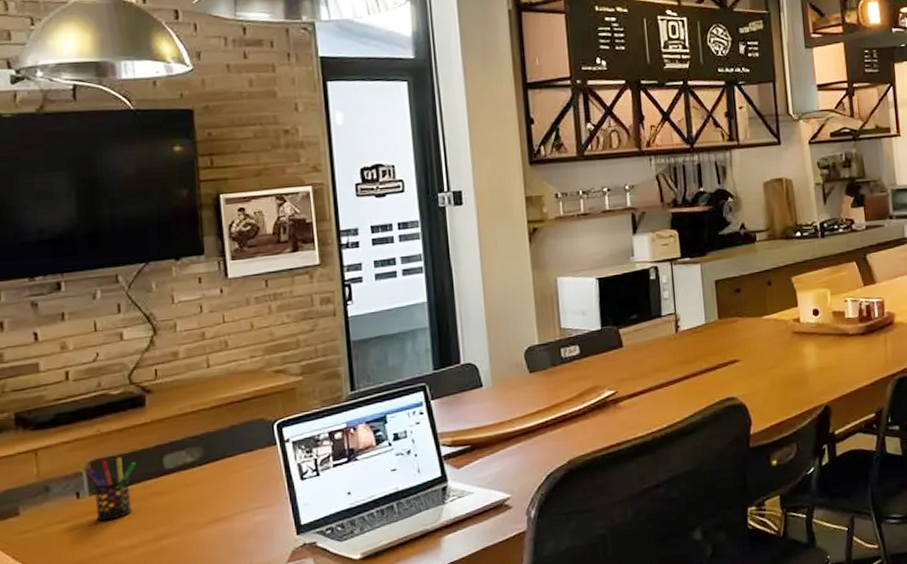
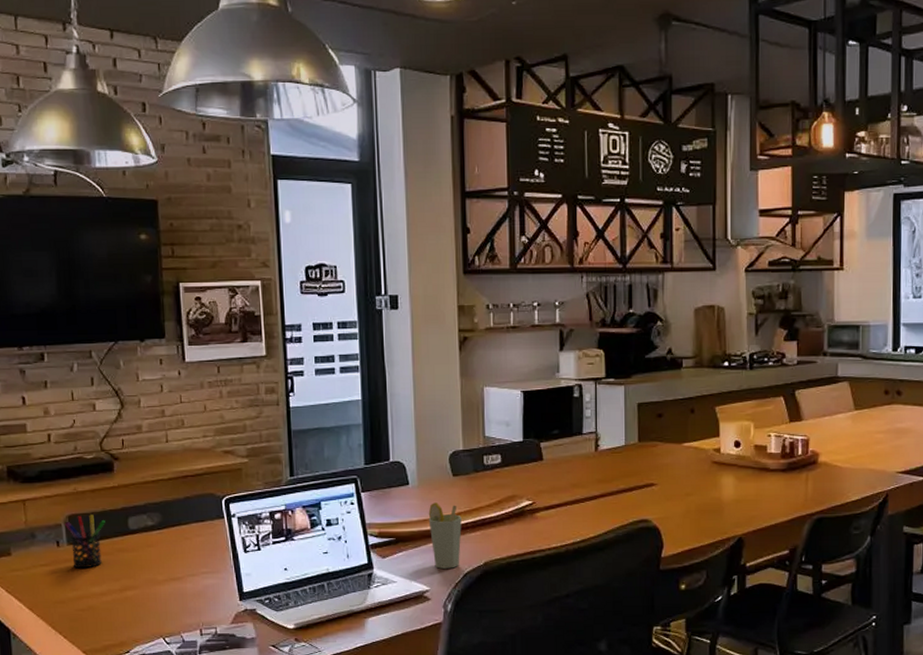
cup: none [505,402,542,473] -> present [428,502,462,569]

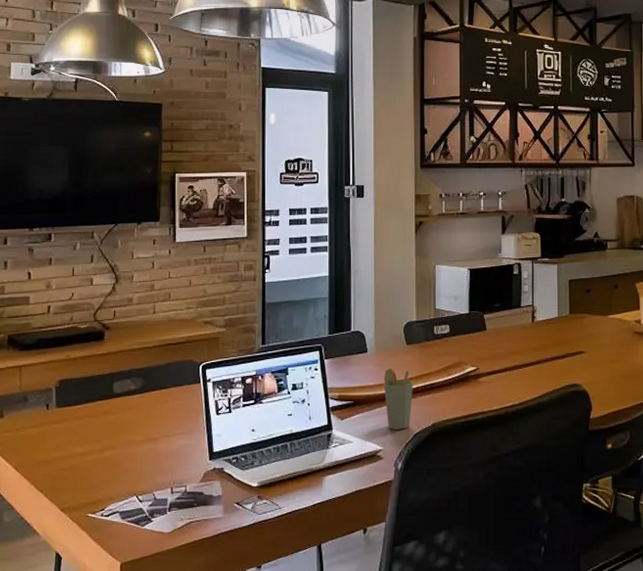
pen holder: present [65,514,105,569] -> none [56,379,93,430]

